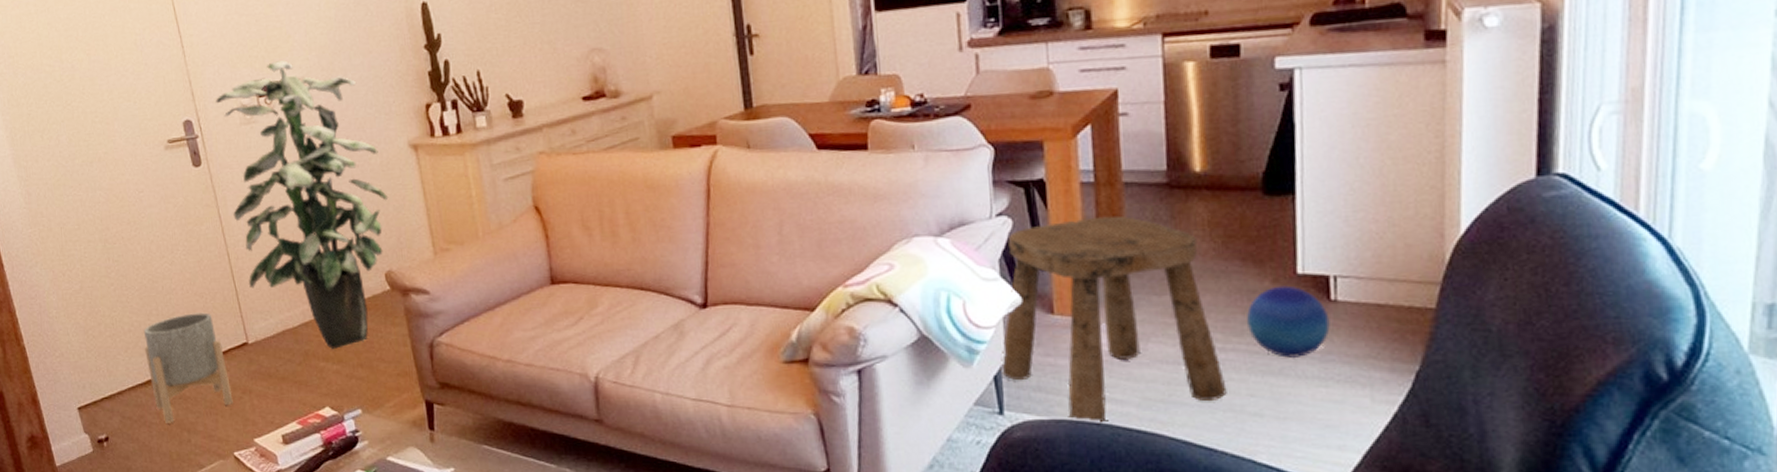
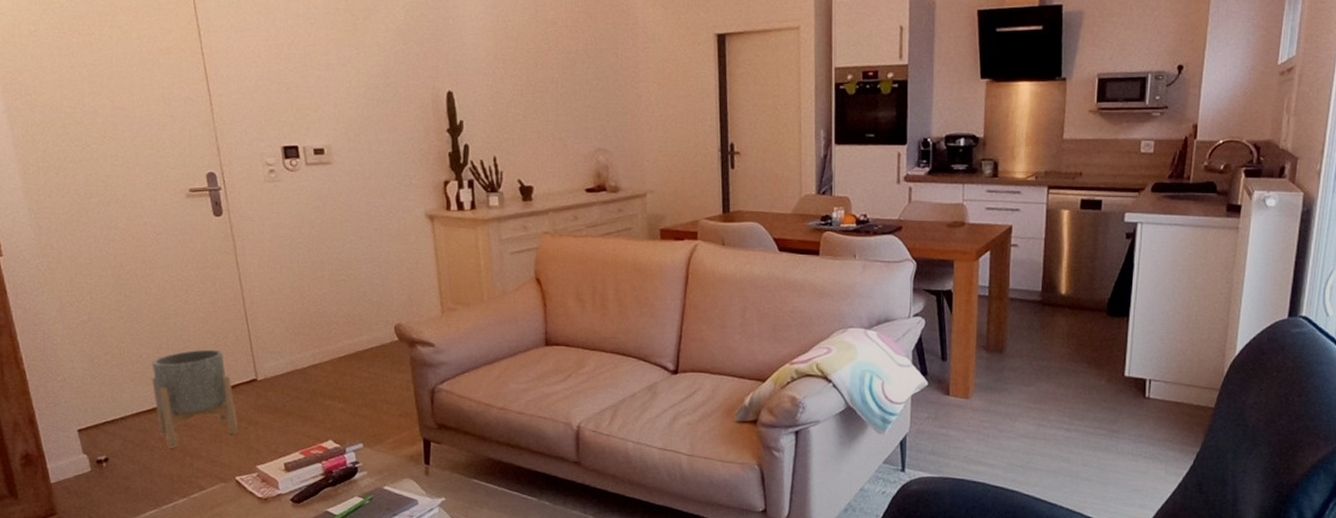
indoor plant: present [215,60,389,349] -> none [240,128,403,389]
stool: present [1000,215,1227,425] -> none [905,323,1068,482]
decorative ball: present [1247,285,1330,359] -> none [1087,384,1143,439]

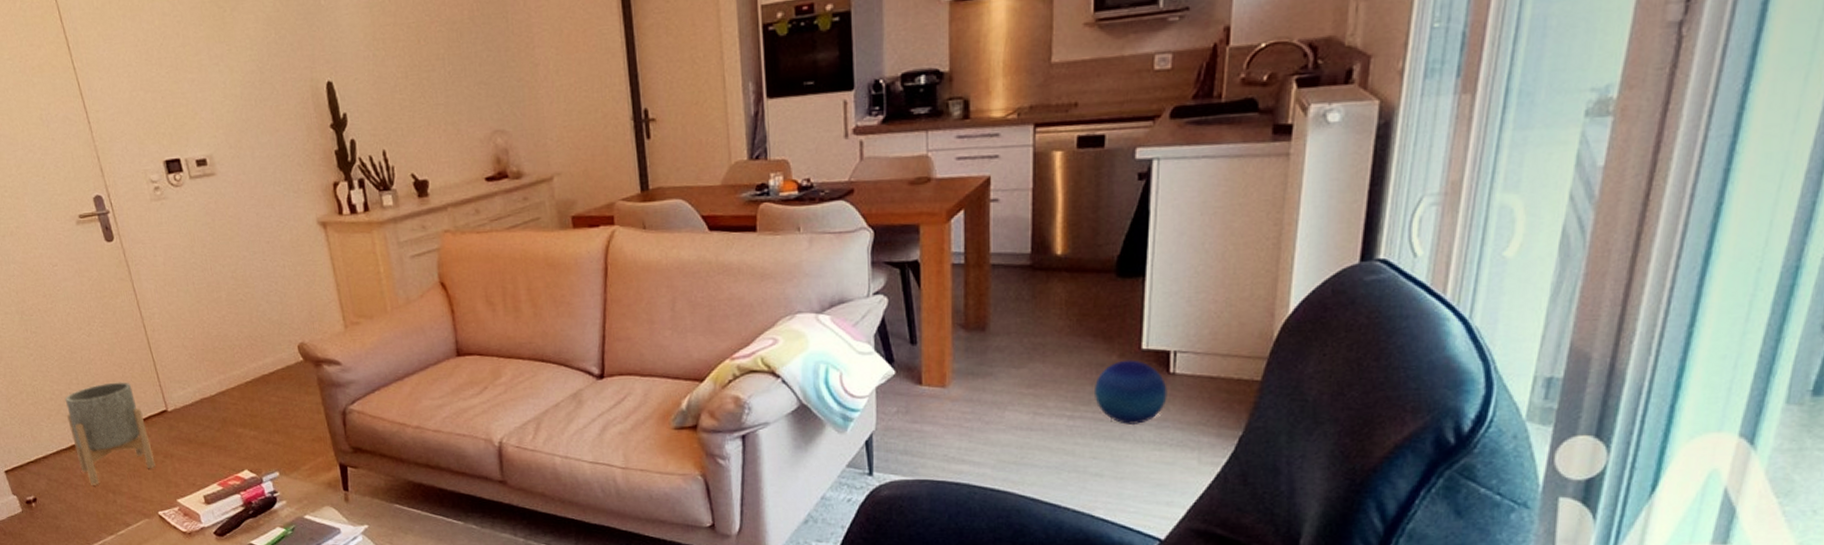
decorative ball: none [1087,384,1143,439] -> present [1095,359,1167,426]

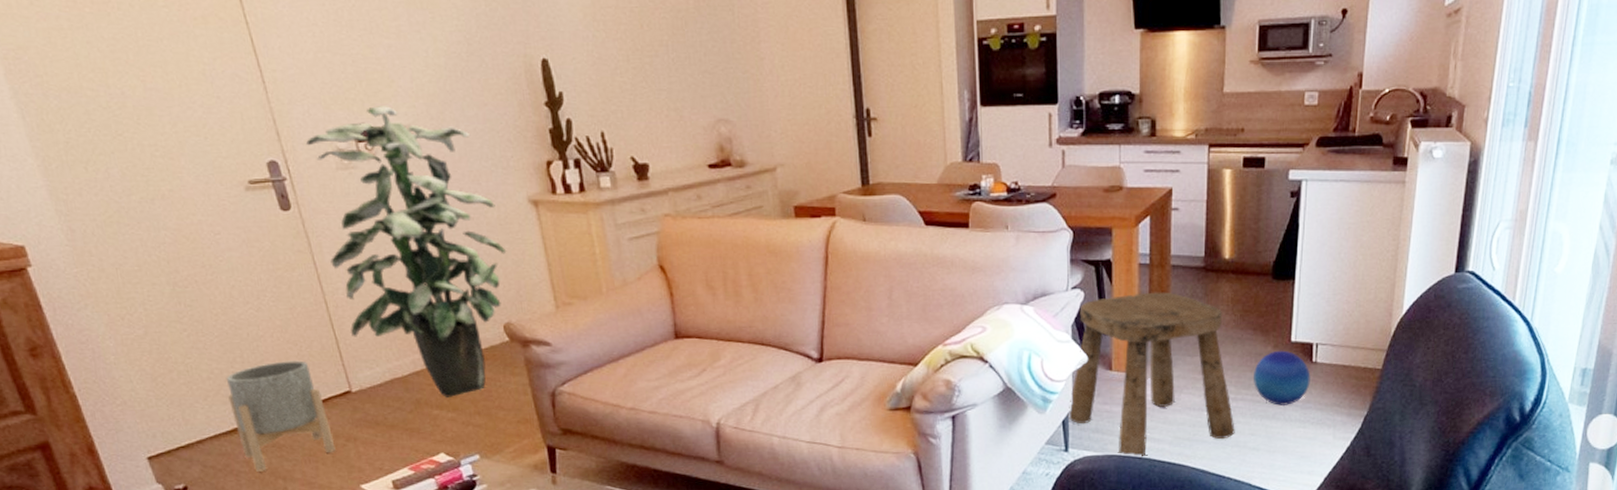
indoor plant: none [124,138,299,416] -> present [305,106,507,397]
stool: none [871,295,1072,484] -> present [1067,292,1235,459]

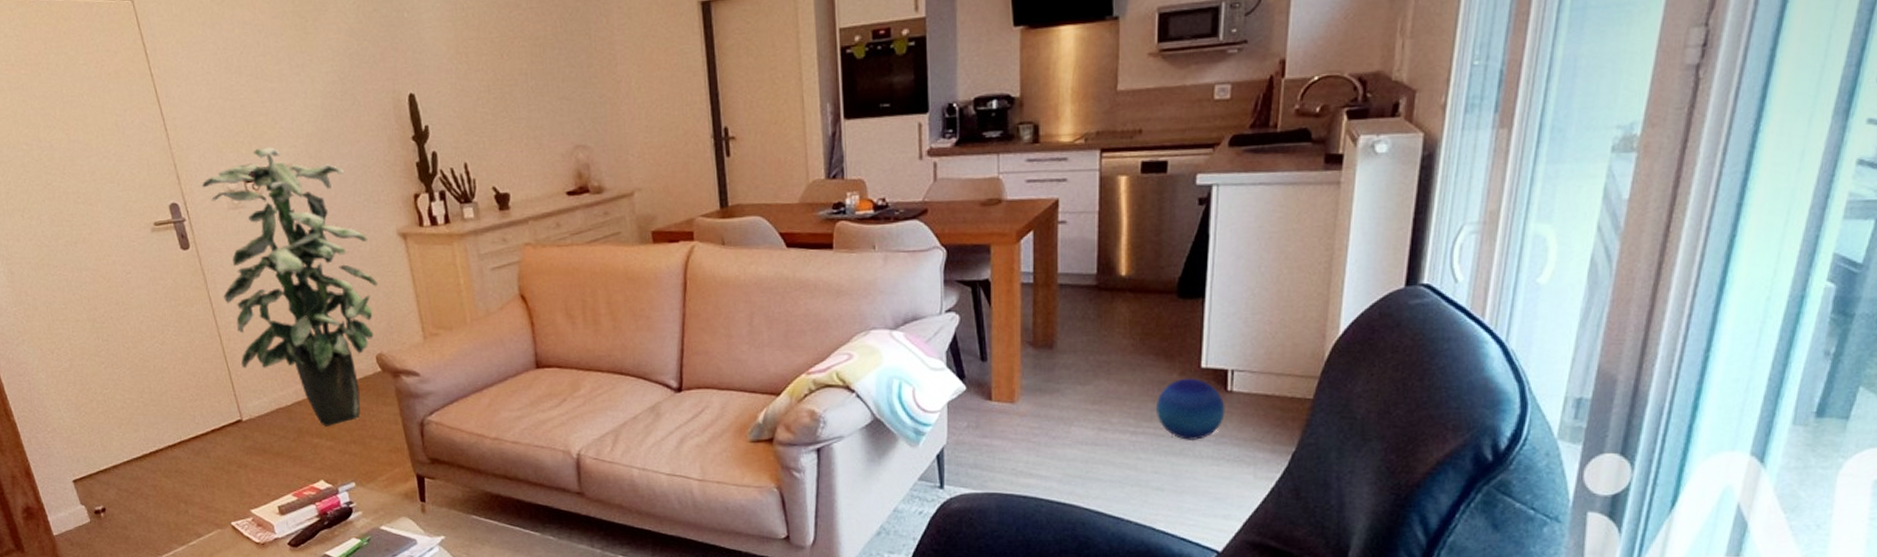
planter: present [226,360,336,472] -> none [136,391,229,495]
stool: present [1067,292,1235,459] -> none [942,314,1135,497]

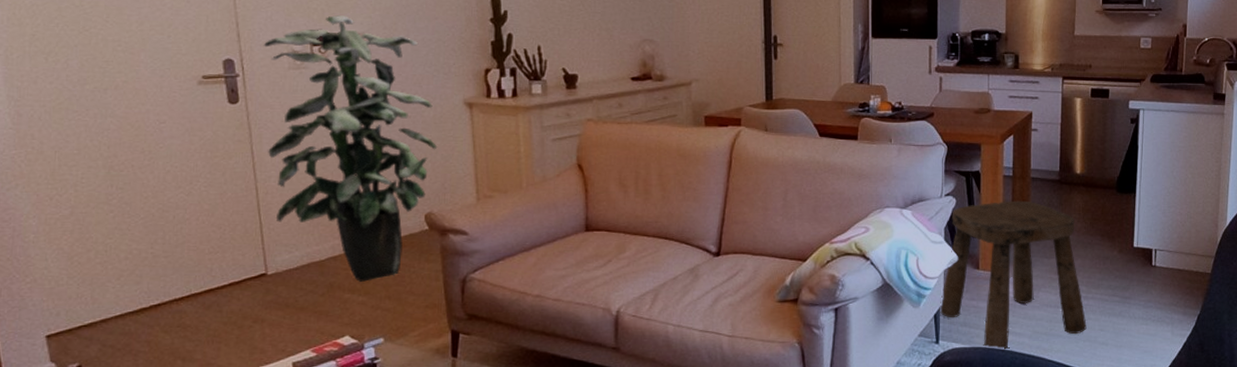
stool: none [942,314,1135,497] -> present [939,200,1087,351]
decorative ball: present [1157,377,1225,441] -> none [1102,255,1151,305]

